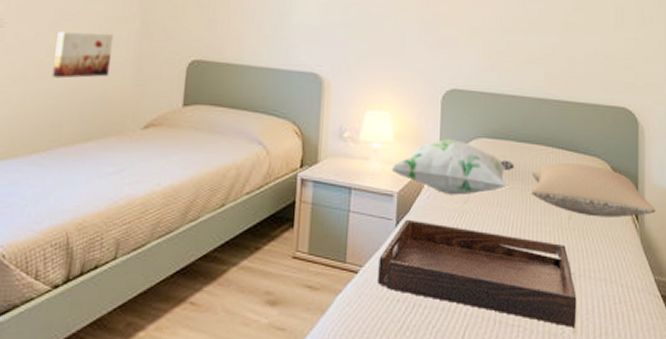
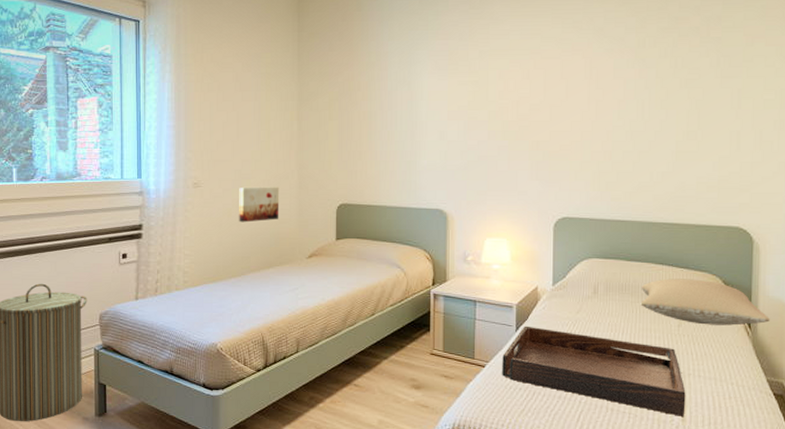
decorative pillow: present [391,139,515,195] -> none [510,260,625,307]

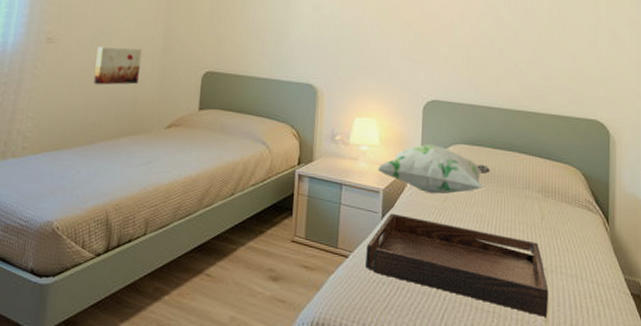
decorative pillow: none [510,260,625,307] -> present [377,144,491,194]
pillow: present [640,278,770,326] -> none [505,169,626,221]

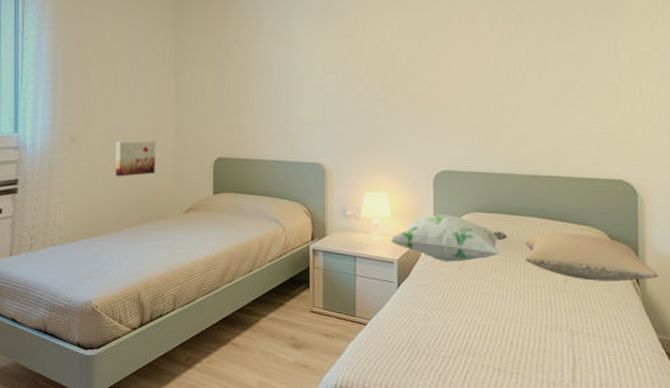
serving tray: present [366,213,549,317] -> none [384,282,575,377]
pillow: none [505,169,626,221] -> present [524,233,658,282]

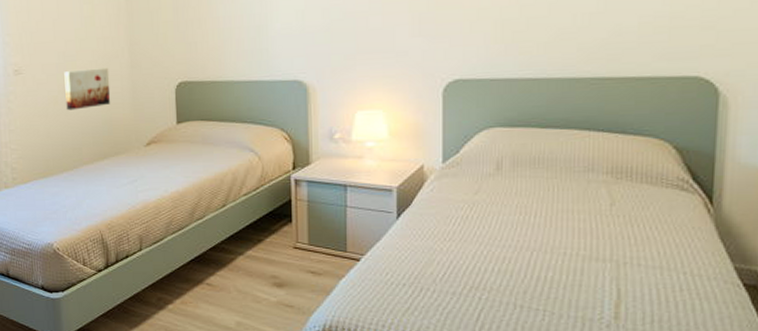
decorative pillow: present [390,214,508,262] -> none [388,132,538,187]
pillow: present [524,233,658,282] -> none [559,146,741,202]

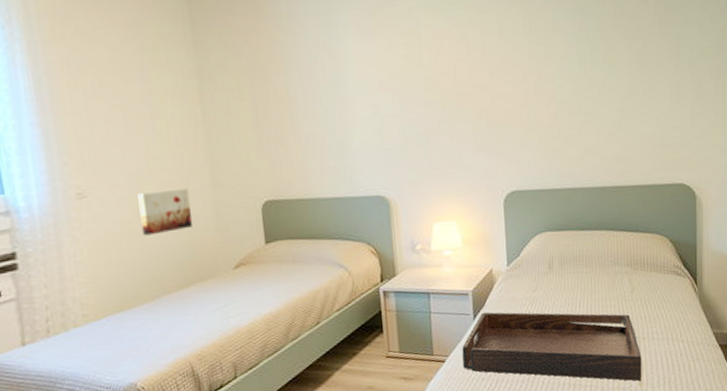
serving tray: none [381,211,620,313] -> present [462,312,642,381]

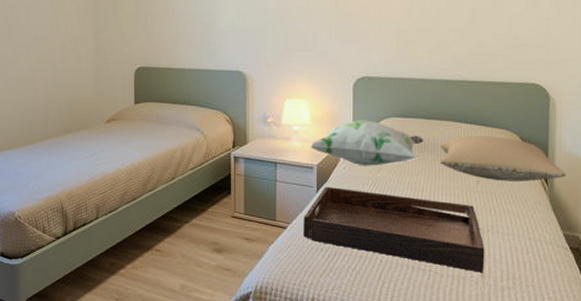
wall art: present [137,188,194,236] -> none [34,51,76,88]
decorative pillow: none [463,237,579,287] -> present [310,120,424,166]
pillow: none [594,241,714,287] -> present [439,136,566,181]

